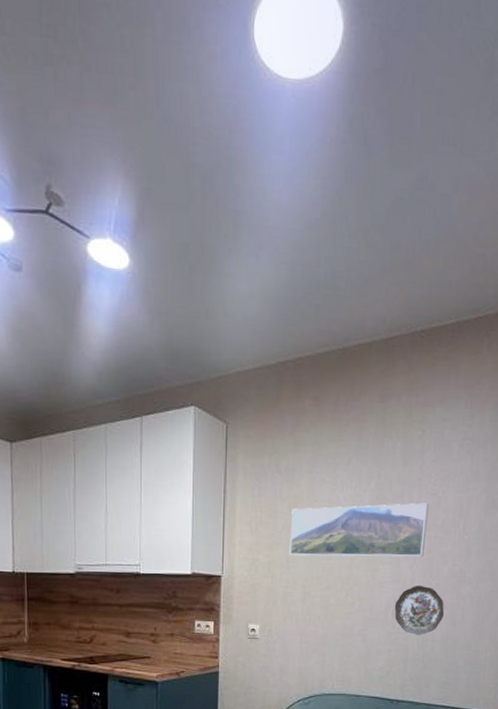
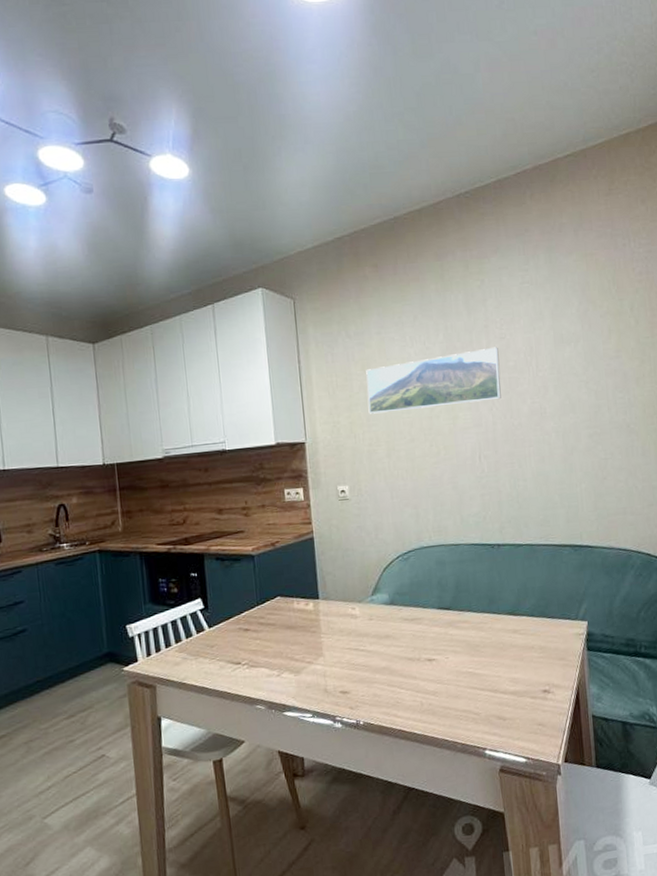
decorative plate: present [394,585,445,635] -> none [480,426,532,476]

